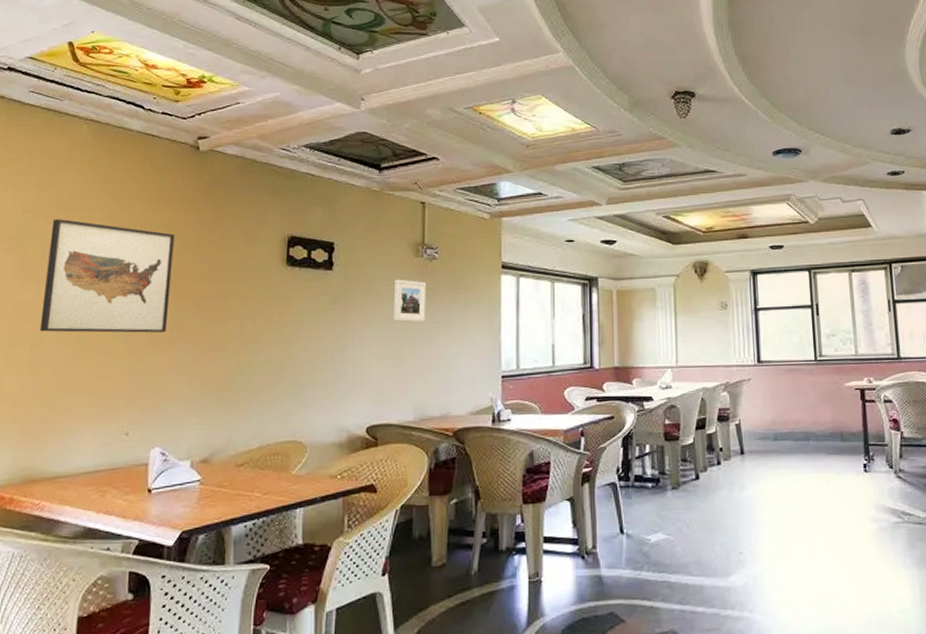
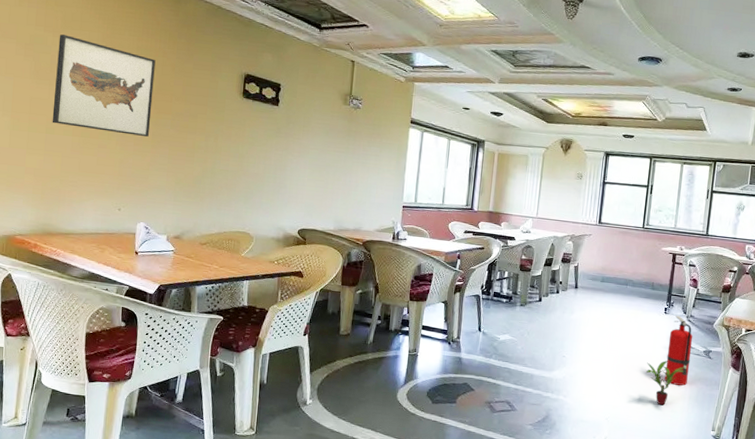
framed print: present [392,279,427,323] -> none [323,120,351,157]
potted plant: none [854,538,907,605] -> present [646,361,686,406]
fire extinguisher: none [876,472,913,572] -> present [664,315,693,386]

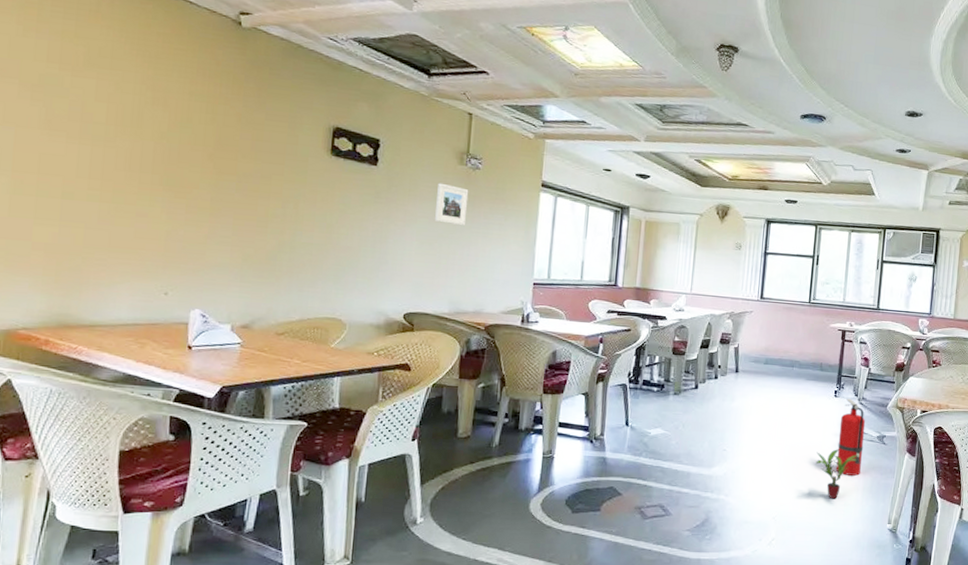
wall art: present [52,34,156,137] -> none [70,74,215,203]
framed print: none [323,120,351,157] -> present [434,183,469,226]

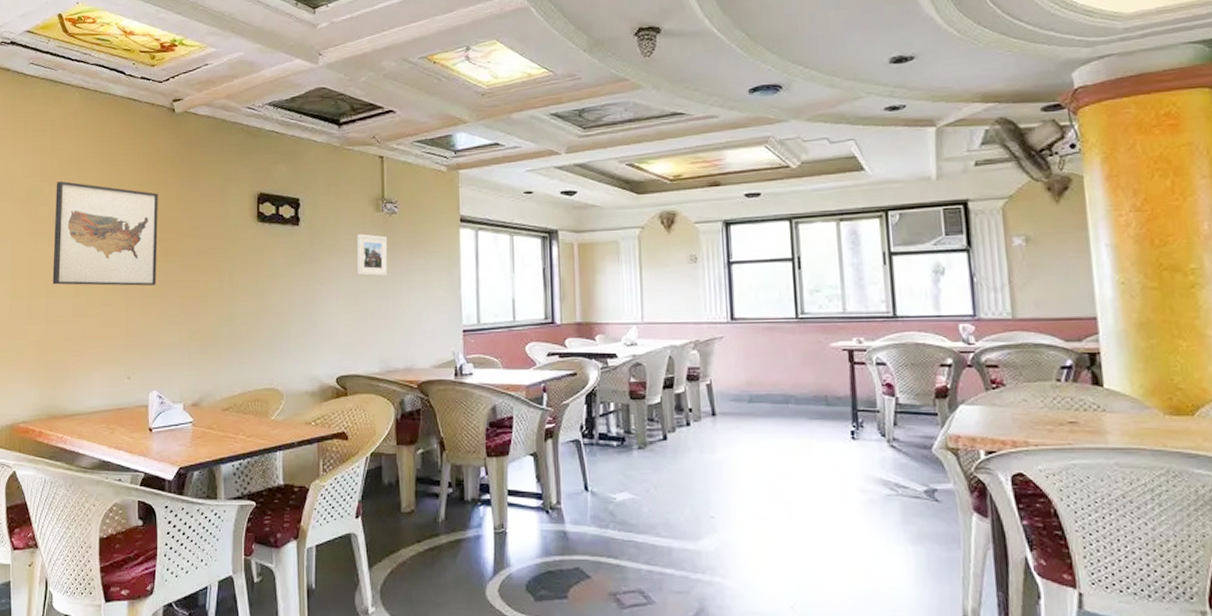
wall art: none [70,74,215,203] -> present [52,181,158,286]
potted plant: present [816,449,858,499] -> none [838,511,901,581]
fire extinguisher: present [836,398,866,476] -> none [865,440,908,547]

